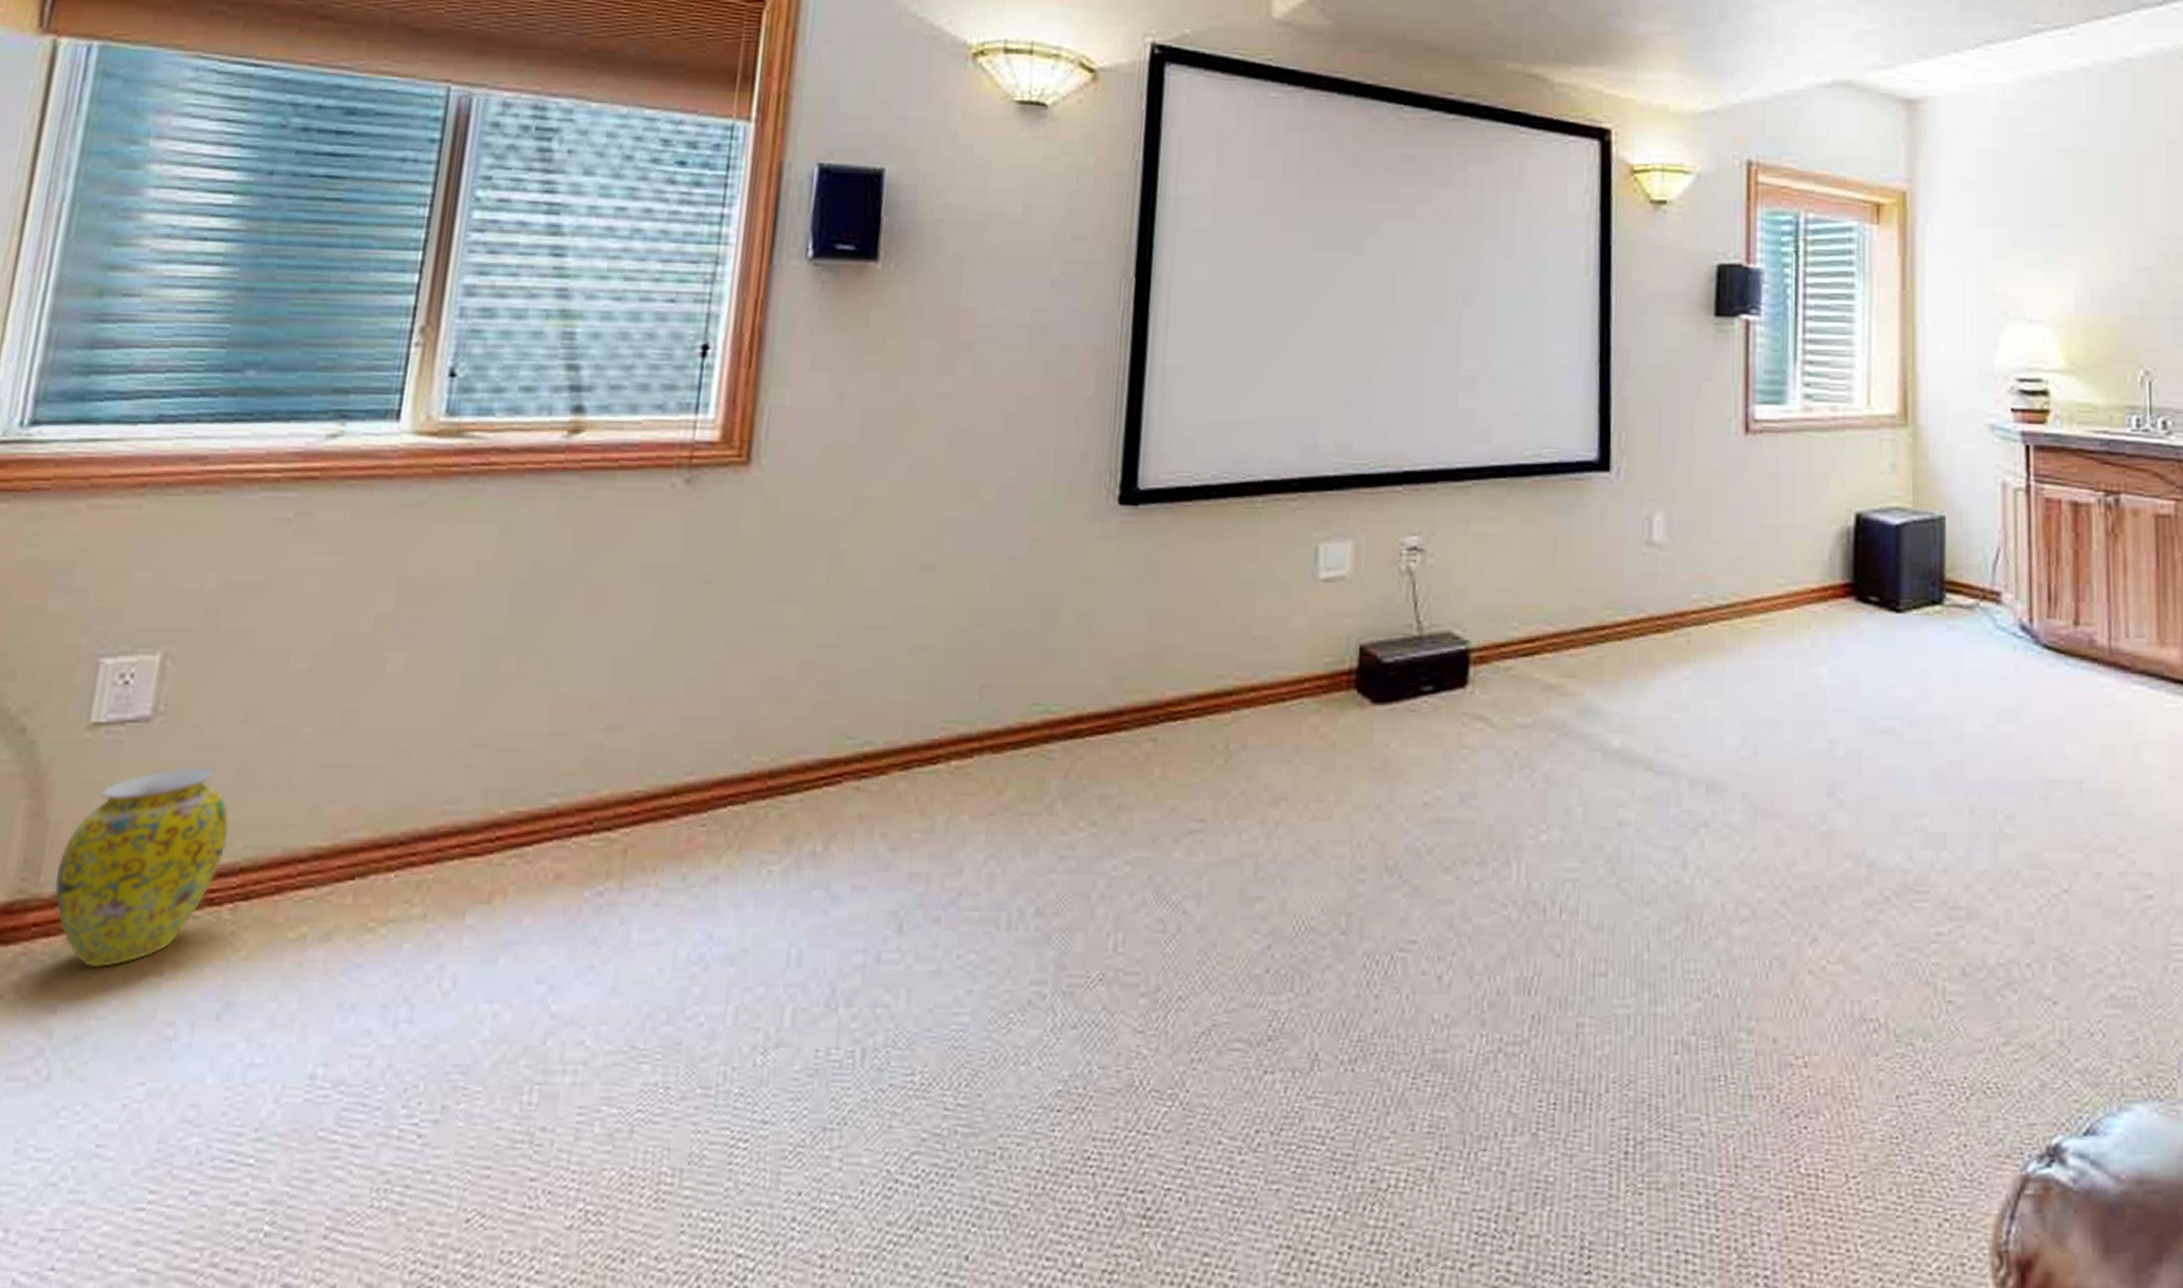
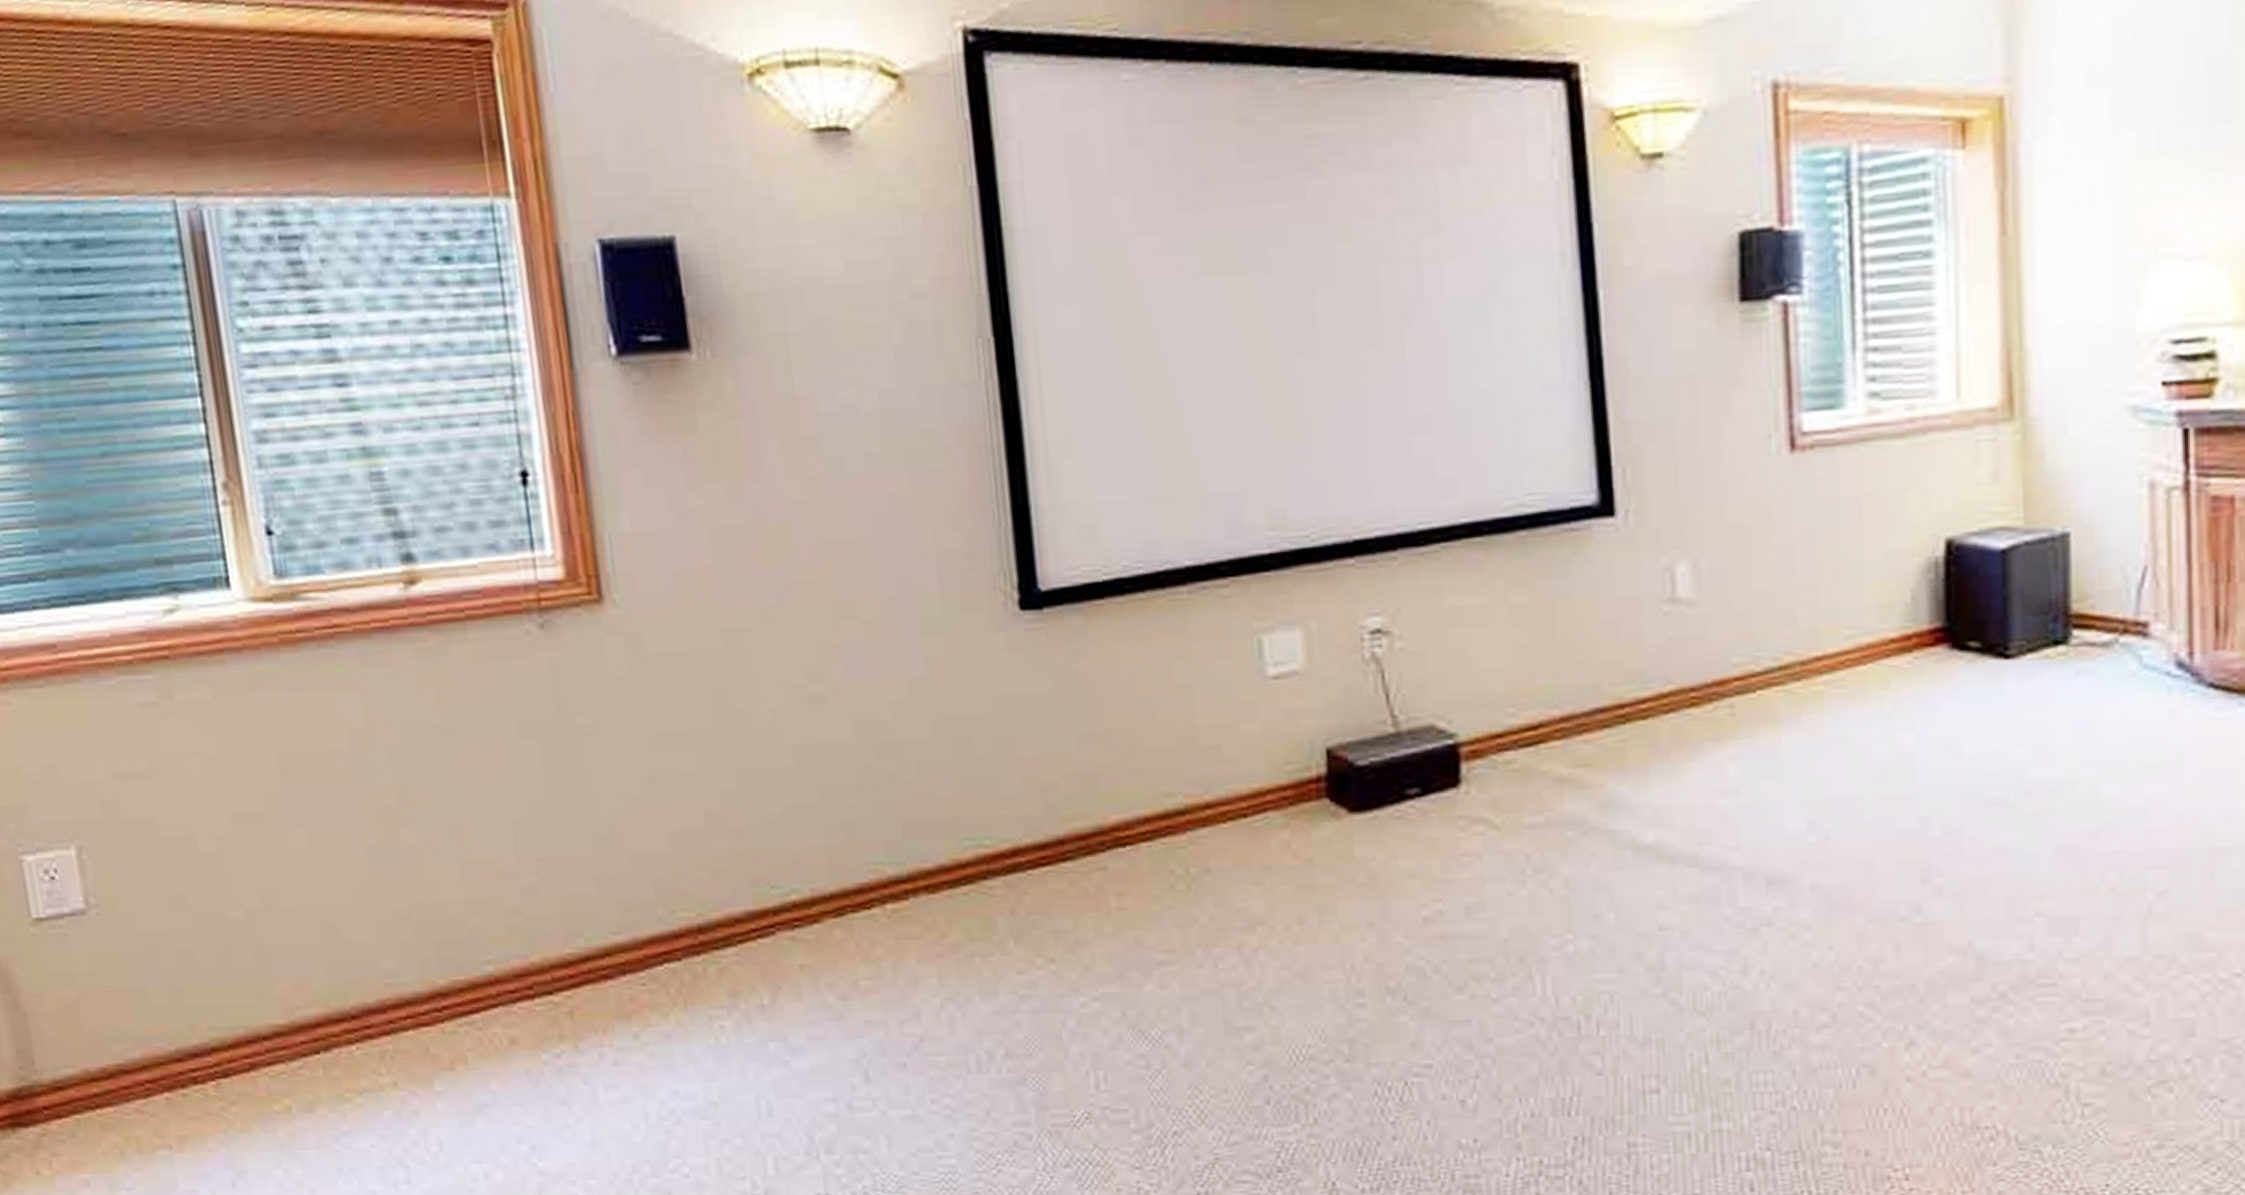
vase: present [54,767,229,968] -> none [46,955,193,1145]

